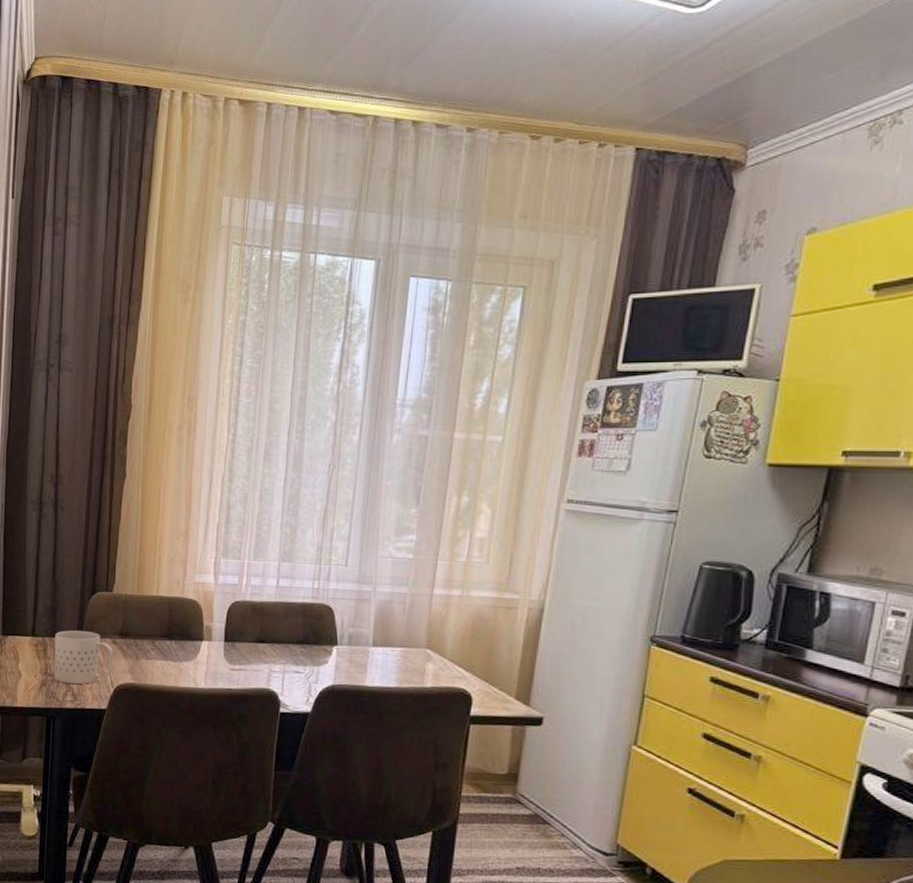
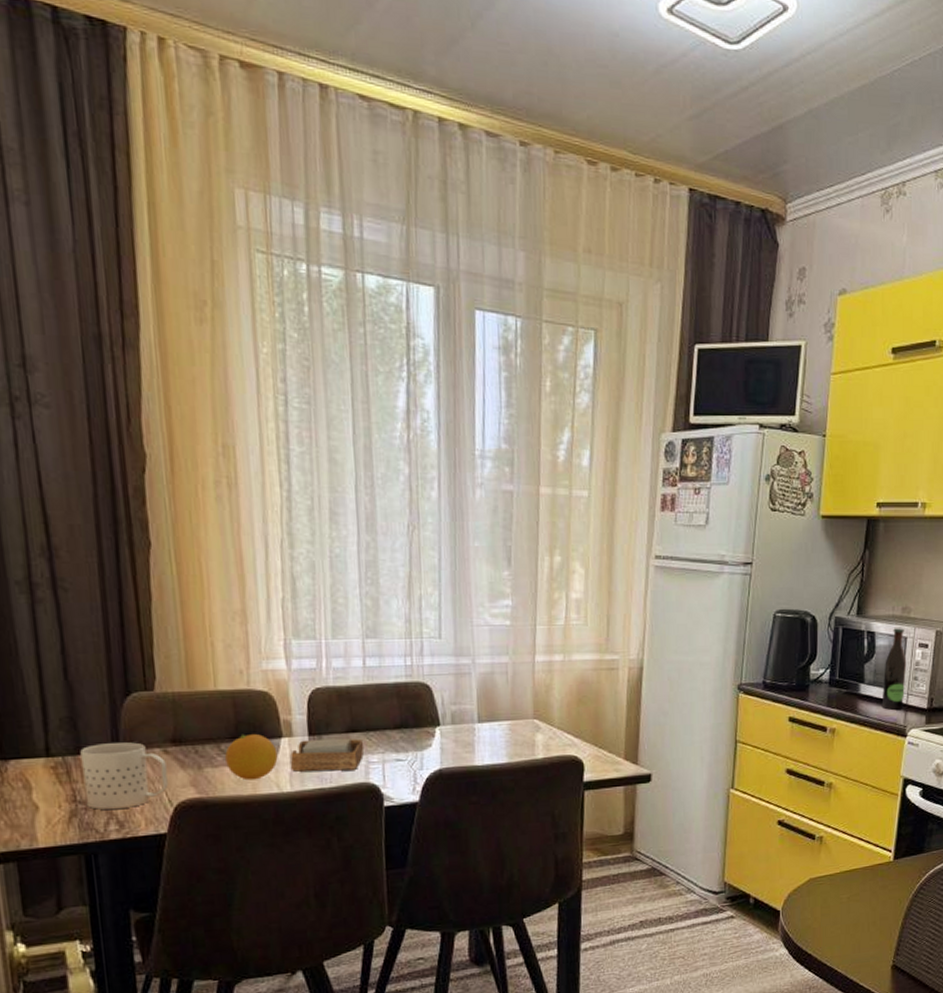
fruit: none [157,634,198,674] -> present [225,733,278,781]
napkin holder: none [206,644,269,676] -> present [290,738,364,772]
bottle: none [834,591,873,684] -> present [881,628,907,710]

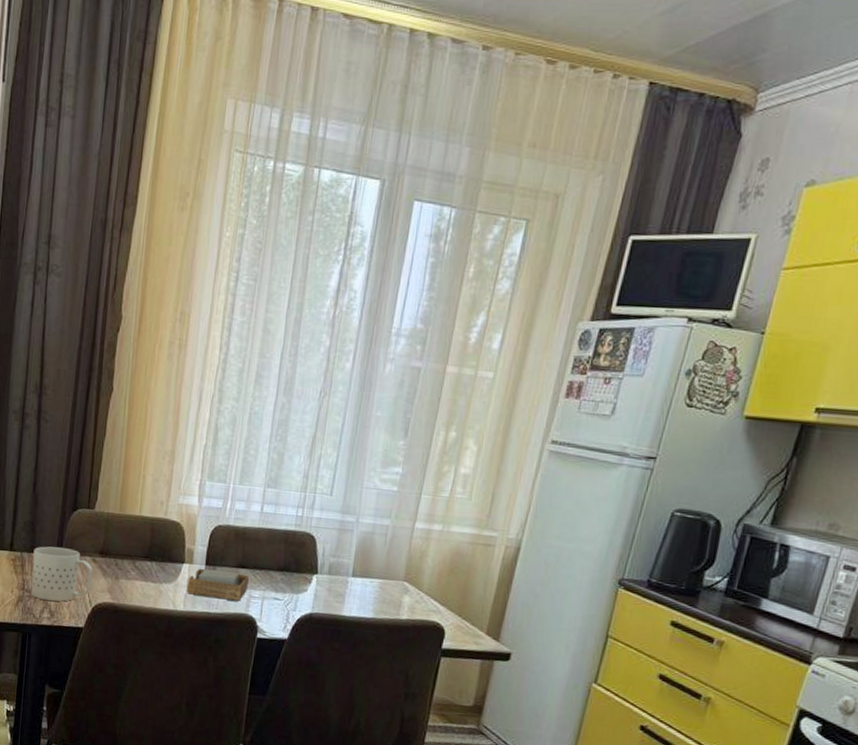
fruit: present [225,733,278,781] -> none [137,555,179,596]
bottle: present [881,628,907,710] -> none [785,545,828,633]

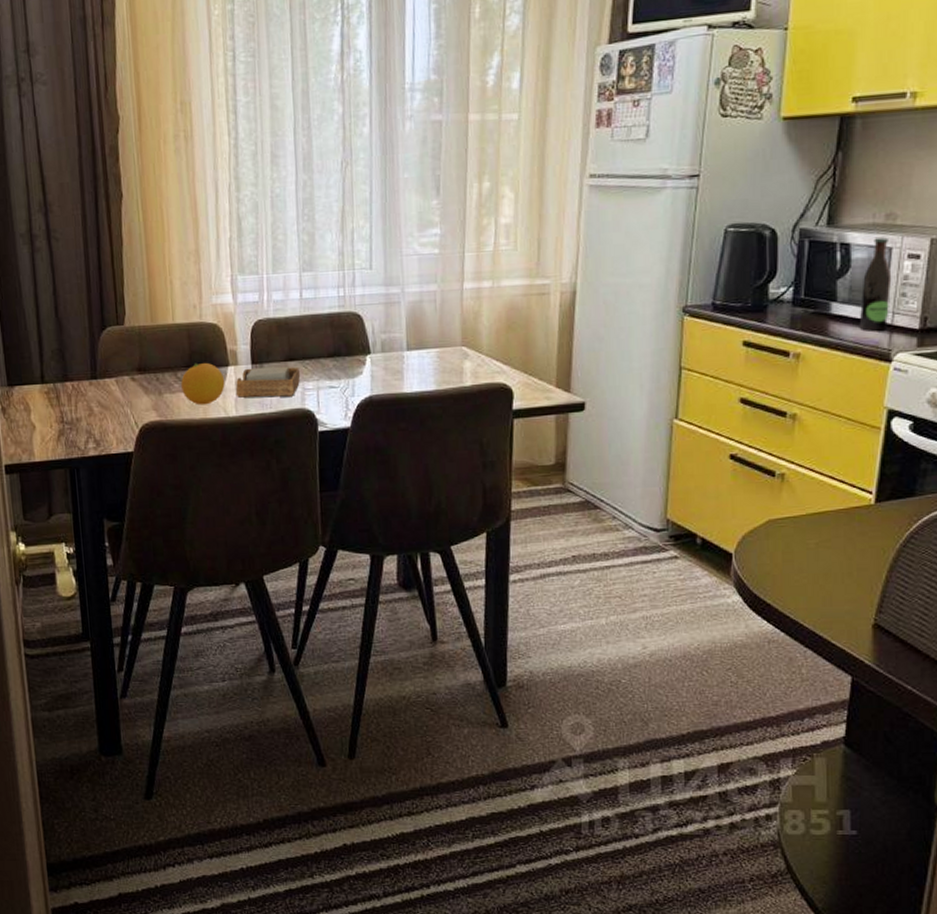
mug: present [30,546,94,602] -> none [67,371,135,431]
fruit: none [137,555,179,596] -> present [181,362,225,405]
bottle: none [785,545,828,633] -> present [859,237,892,331]

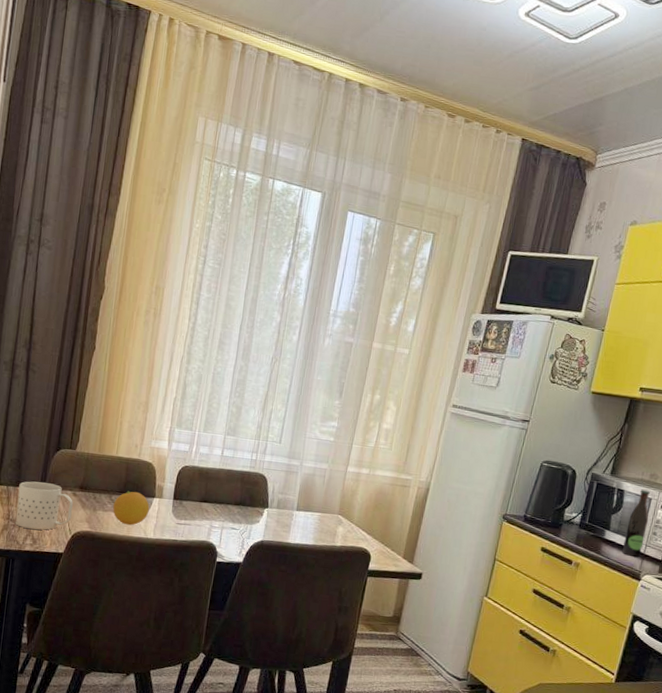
mug: none [67,371,135,431] -> present [15,481,74,530]
napkin holder: present [235,366,301,398] -> none [156,502,211,530]

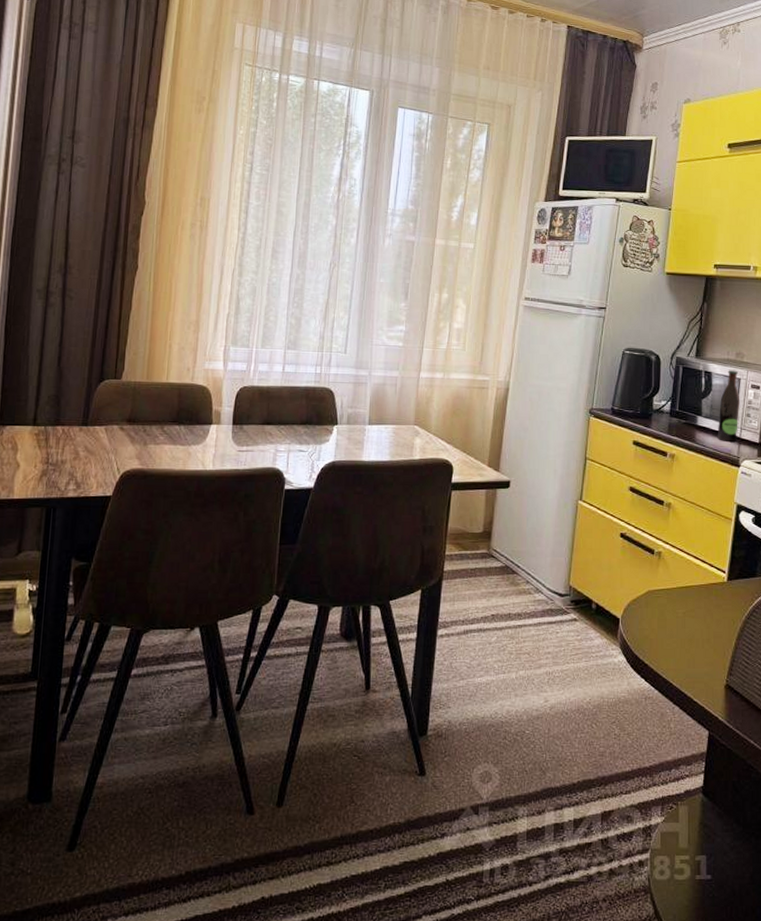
mug: present [15,481,74,530] -> none [55,418,122,473]
fruit: present [113,490,150,526] -> none [166,419,207,458]

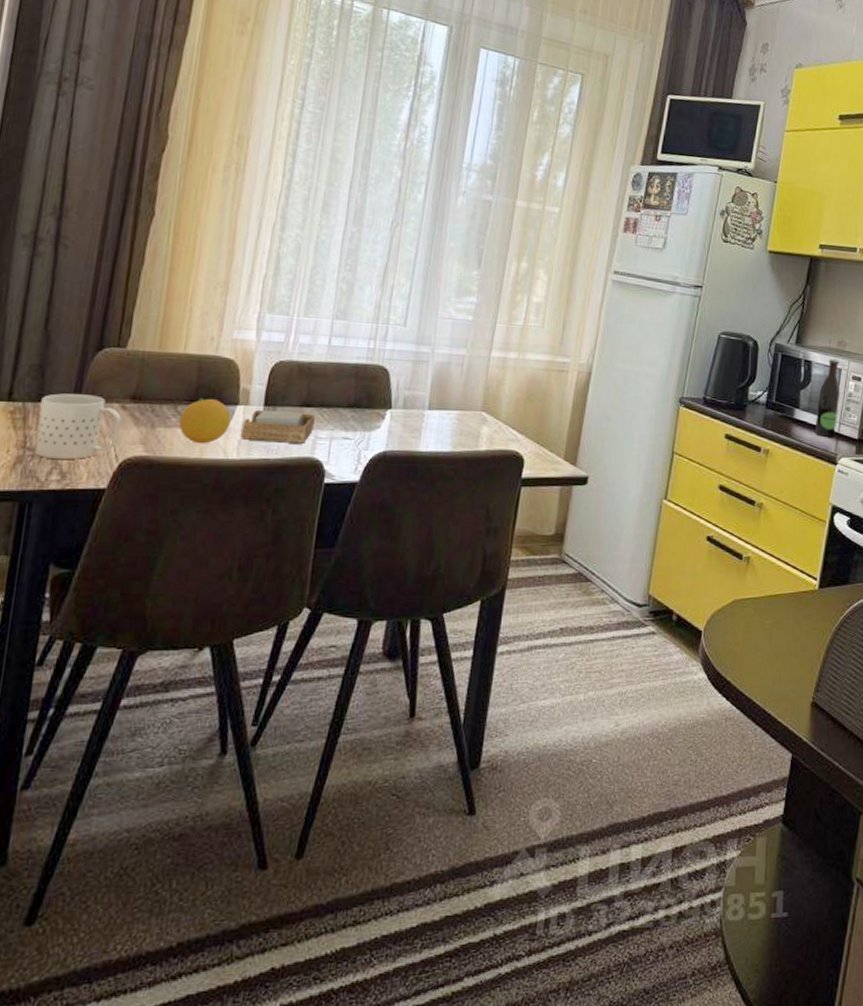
mug: none [55,418,122,473] -> present [34,393,123,460]
fruit: none [166,419,207,458] -> present [179,397,231,444]
napkin holder: none [214,428,275,456] -> present [240,409,316,444]

